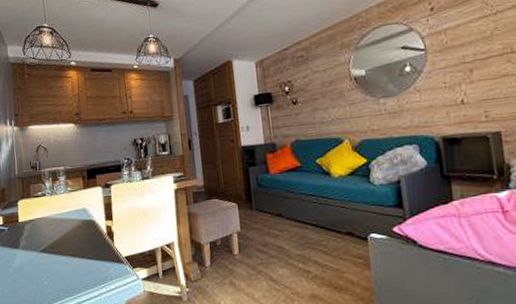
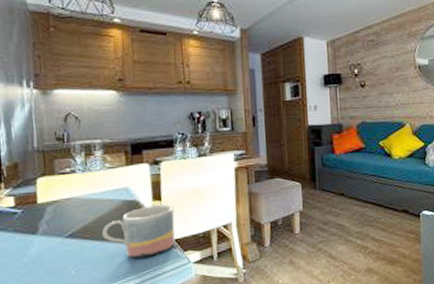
mug: none [66,224,125,273] -> present [101,204,175,259]

